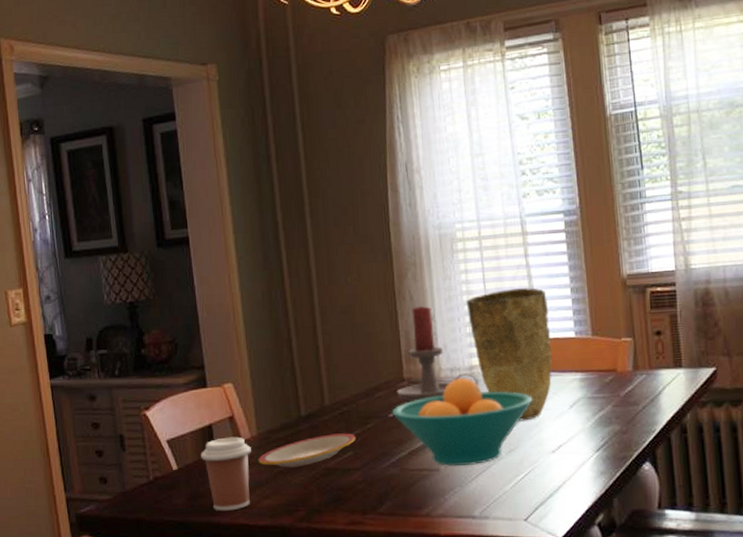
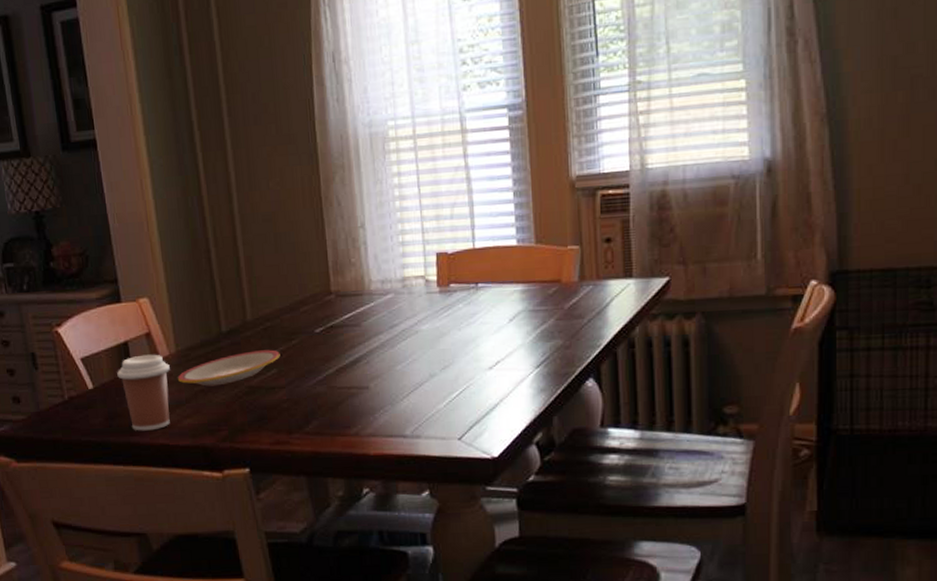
fruit bowl: present [392,378,533,467] -> none [318,290,470,385]
candle holder: present [396,306,479,401] -> none [323,213,412,316]
vase: present [466,288,553,421] -> none [398,191,492,336]

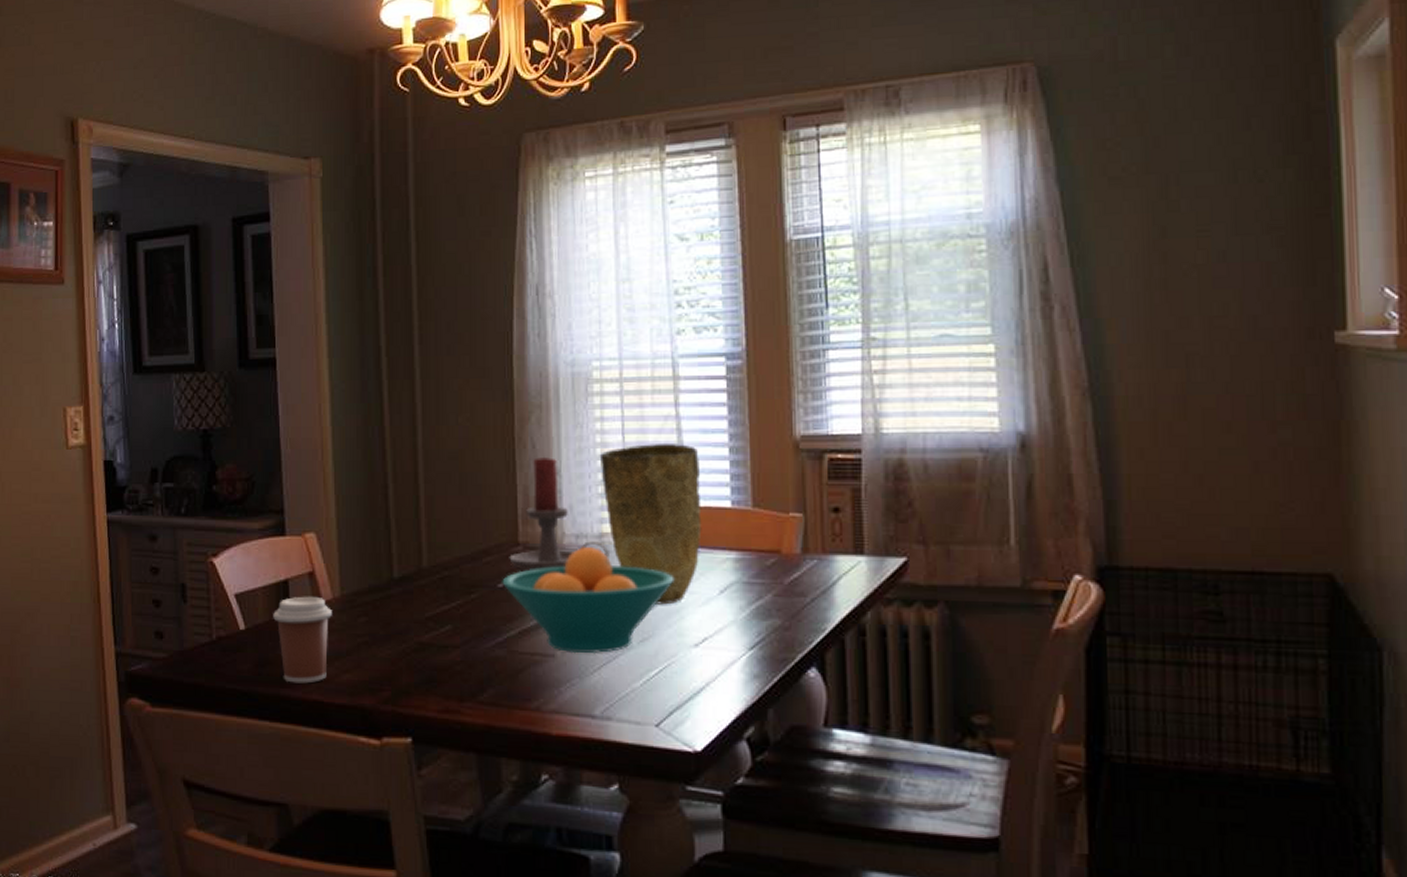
plate: present [178,349,280,386] -> none [340,602,457,639]
fruit bowl: none [318,290,470,385] -> present [502,547,674,654]
candle holder: none [323,213,412,316] -> present [509,458,609,570]
vase: none [398,191,492,336] -> present [599,444,702,605]

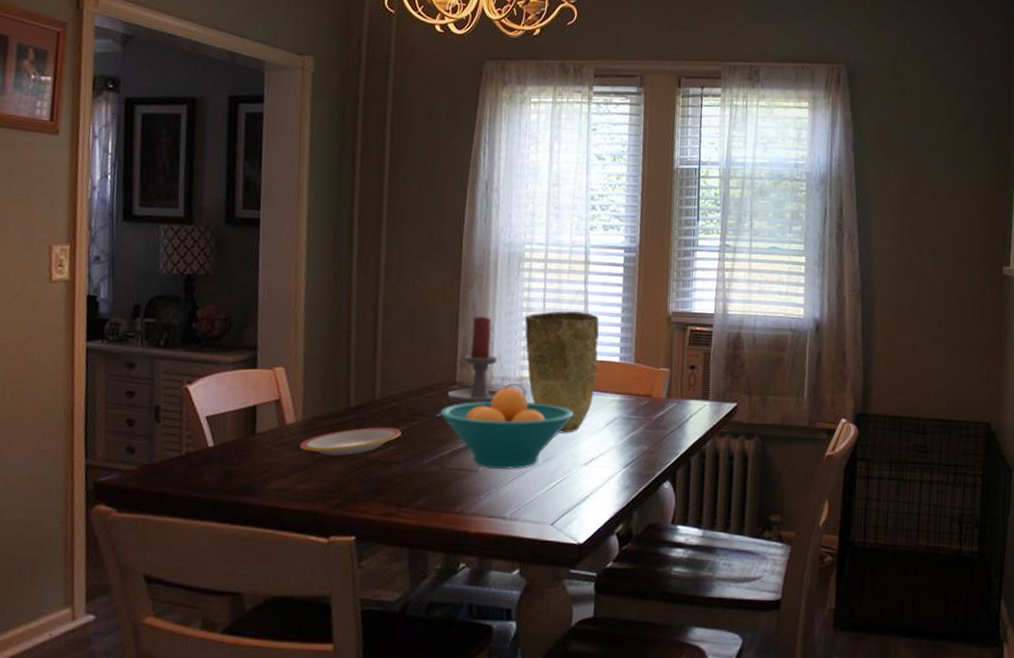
coffee cup: present [273,596,332,684] -> none [240,419,294,493]
plate: none [340,602,457,639] -> present [300,427,401,456]

